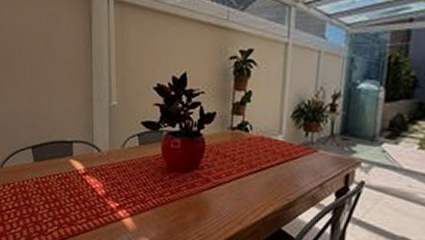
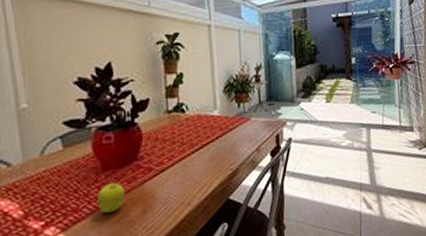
fruit: none [160,184,184,211] -> present [97,182,125,213]

